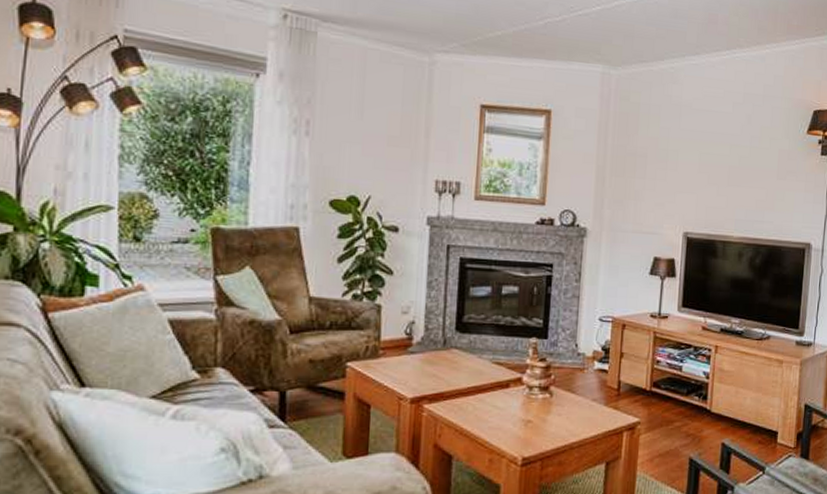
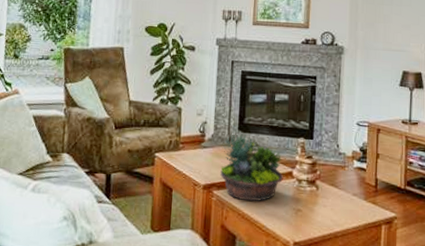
succulent planter: none [432,335,511,415] -> present [220,134,283,202]

